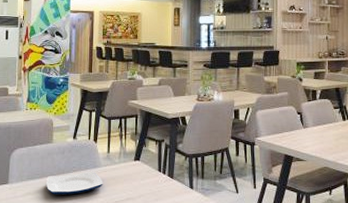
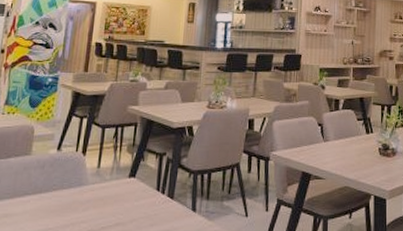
plate: present [47,171,103,195] -> none [17,190,89,219]

